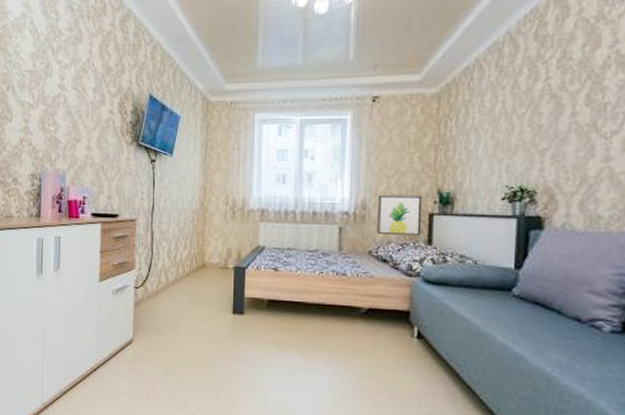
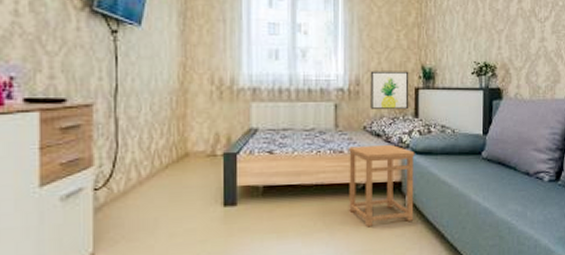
side table: none [351,270,427,354] -> present [349,144,415,227]

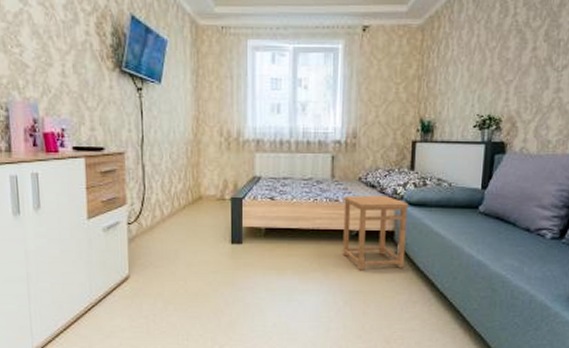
wall art: present [370,71,409,110] -> none [366,124,407,163]

